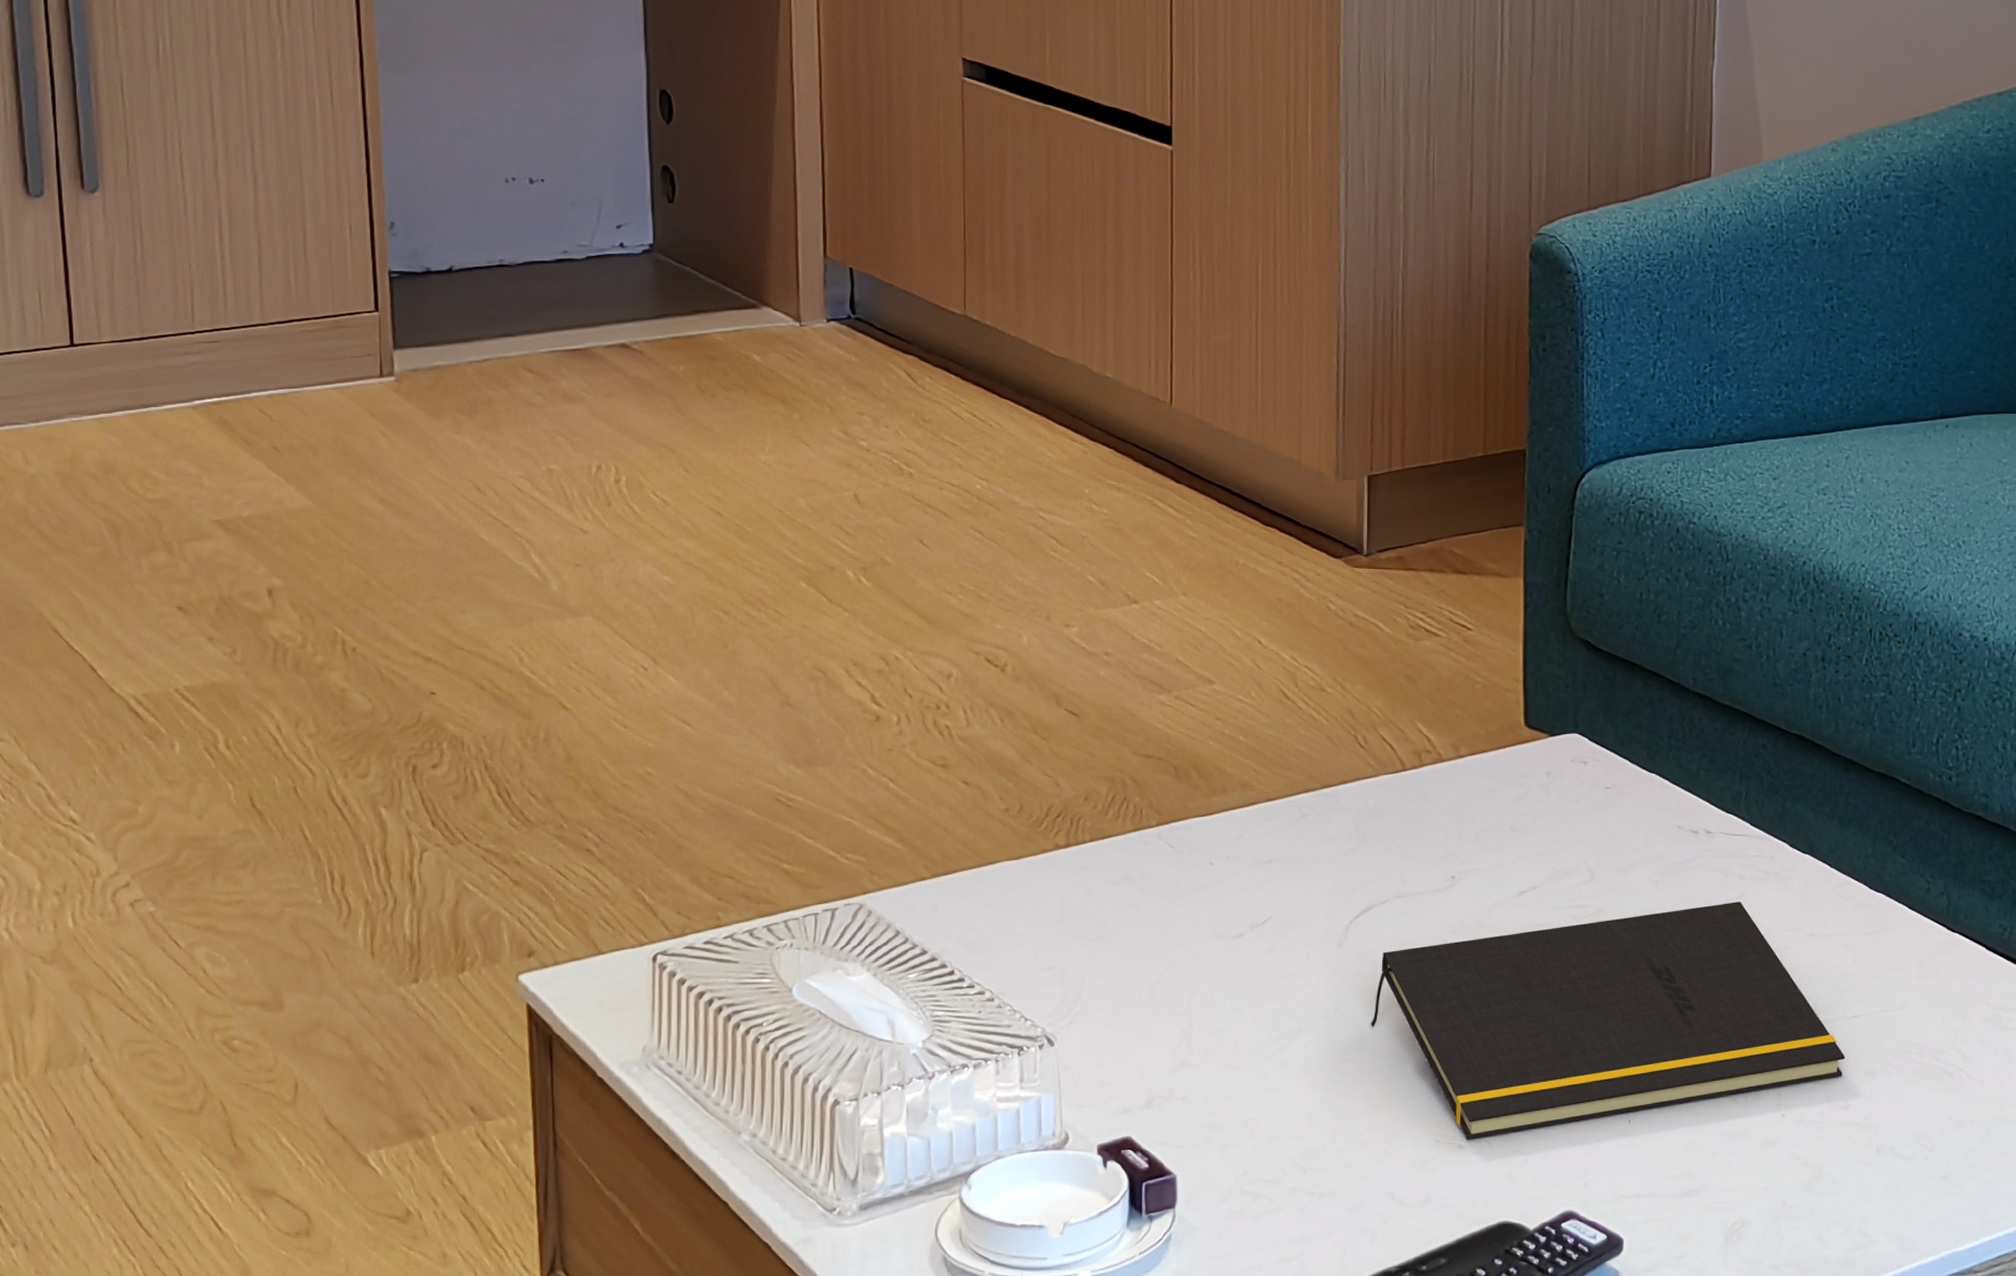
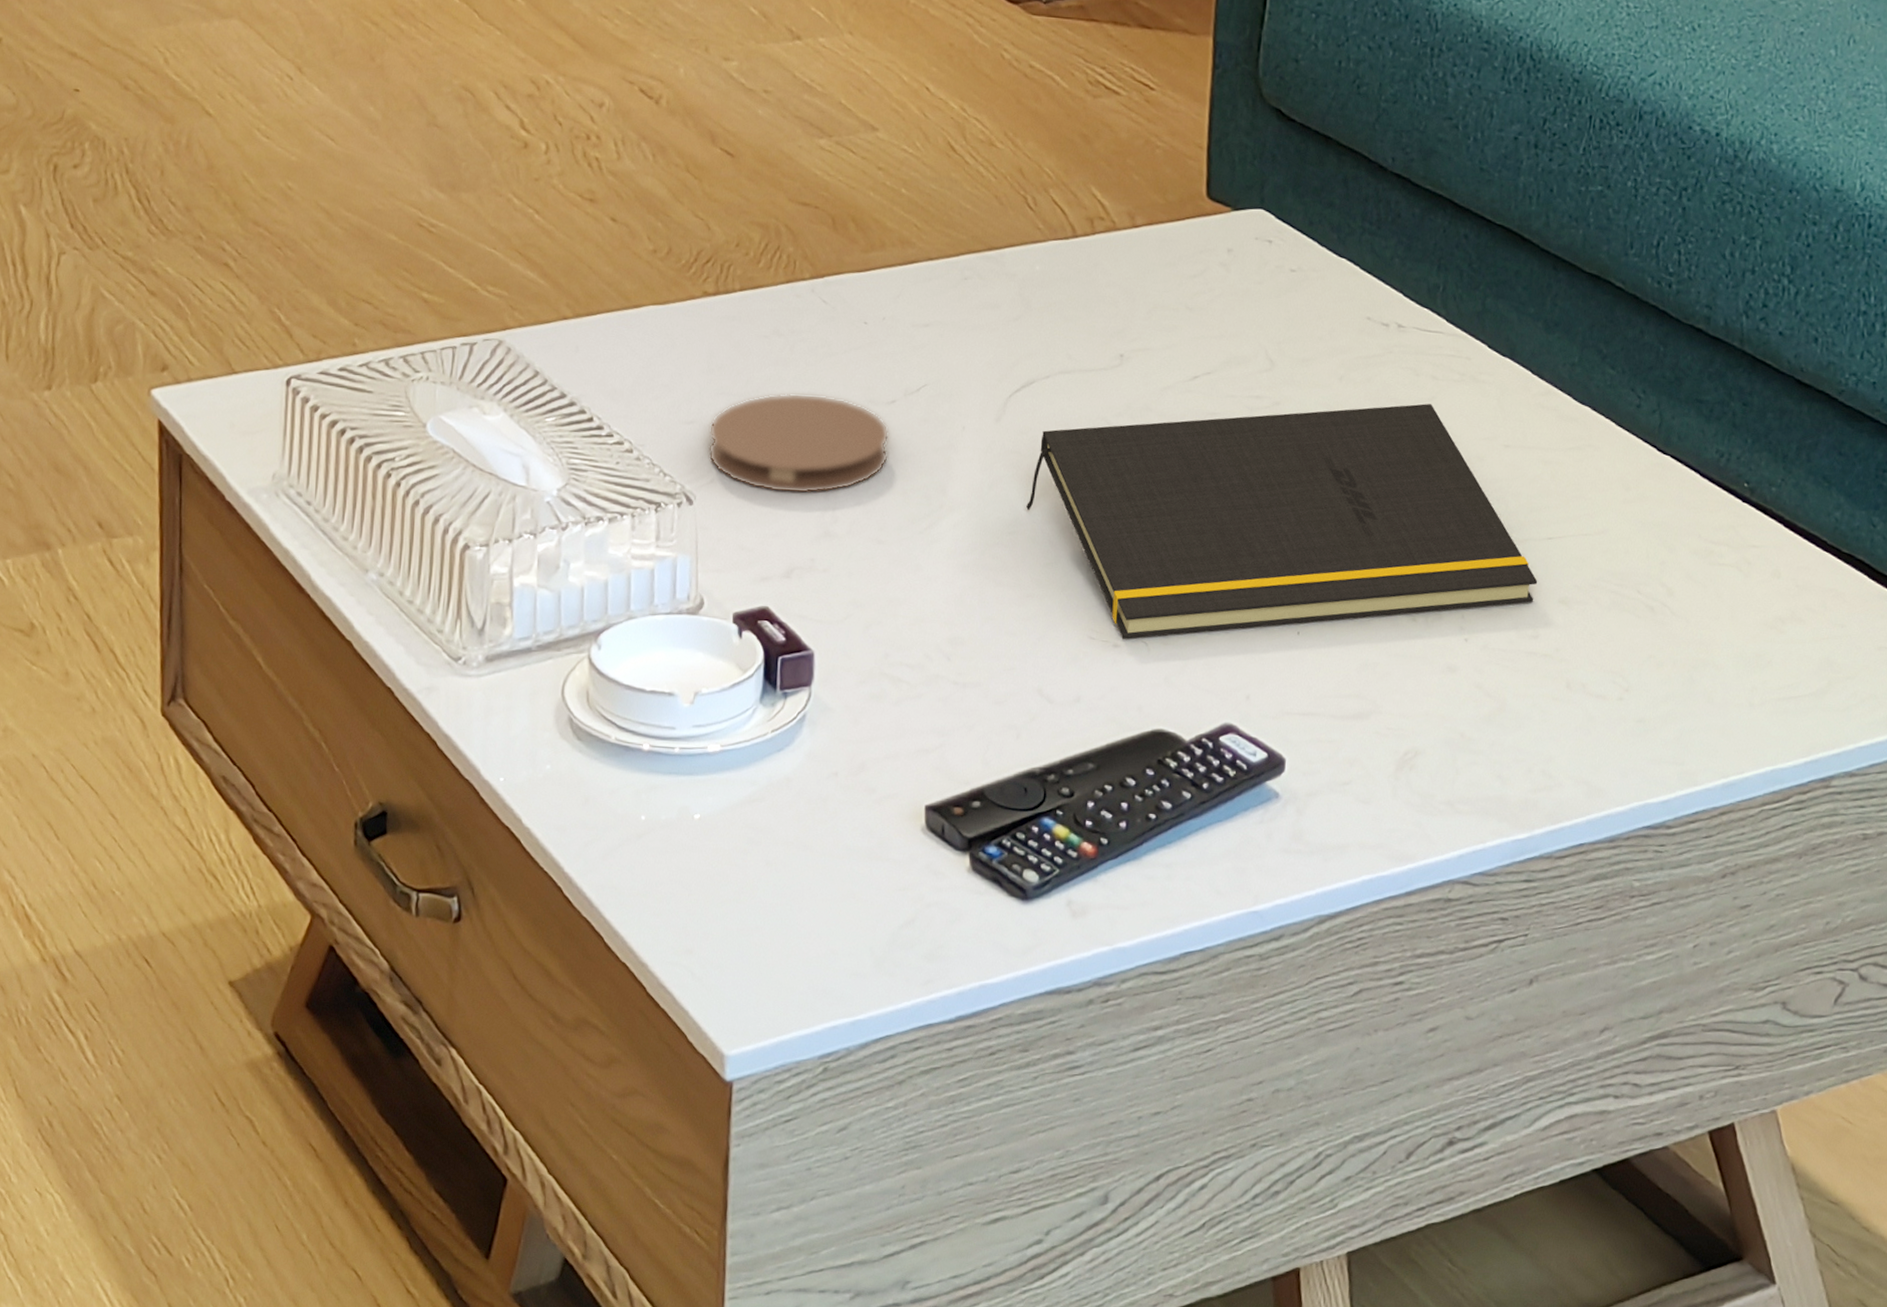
coaster: none [1066,934,1239,1028] -> present [708,393,890,494]

